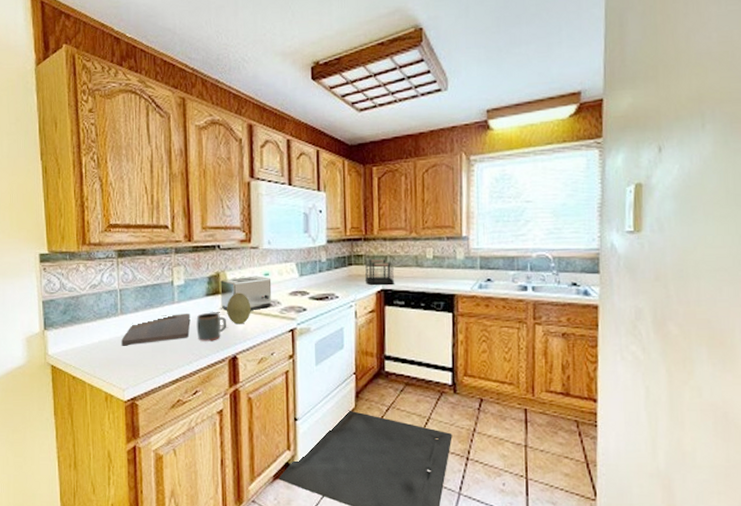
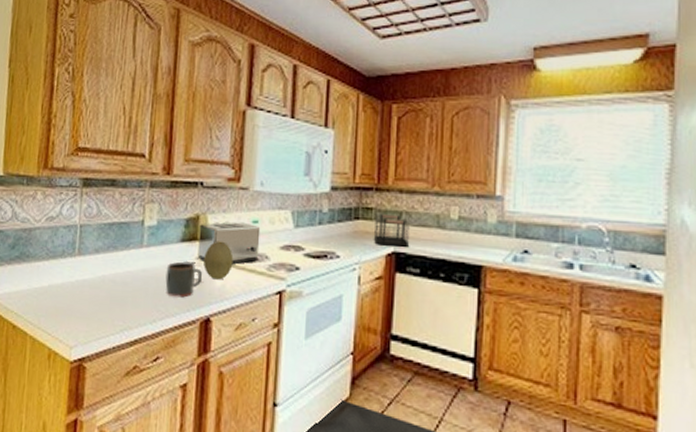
cutting board: present [121,314,191,346] -> none [75,260,160,294]

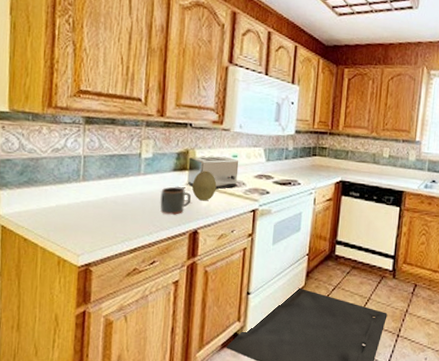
dish rack: present [374,214,411,247] -> none [327,152,354,177]

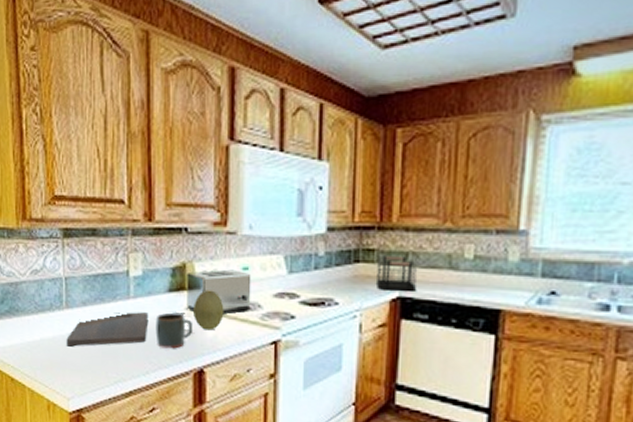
cutting board: none [80,185,155,213] -> present [66,312,149,347]
dish rack: none [327,152,354,177] -> present [377,256,418,291]

